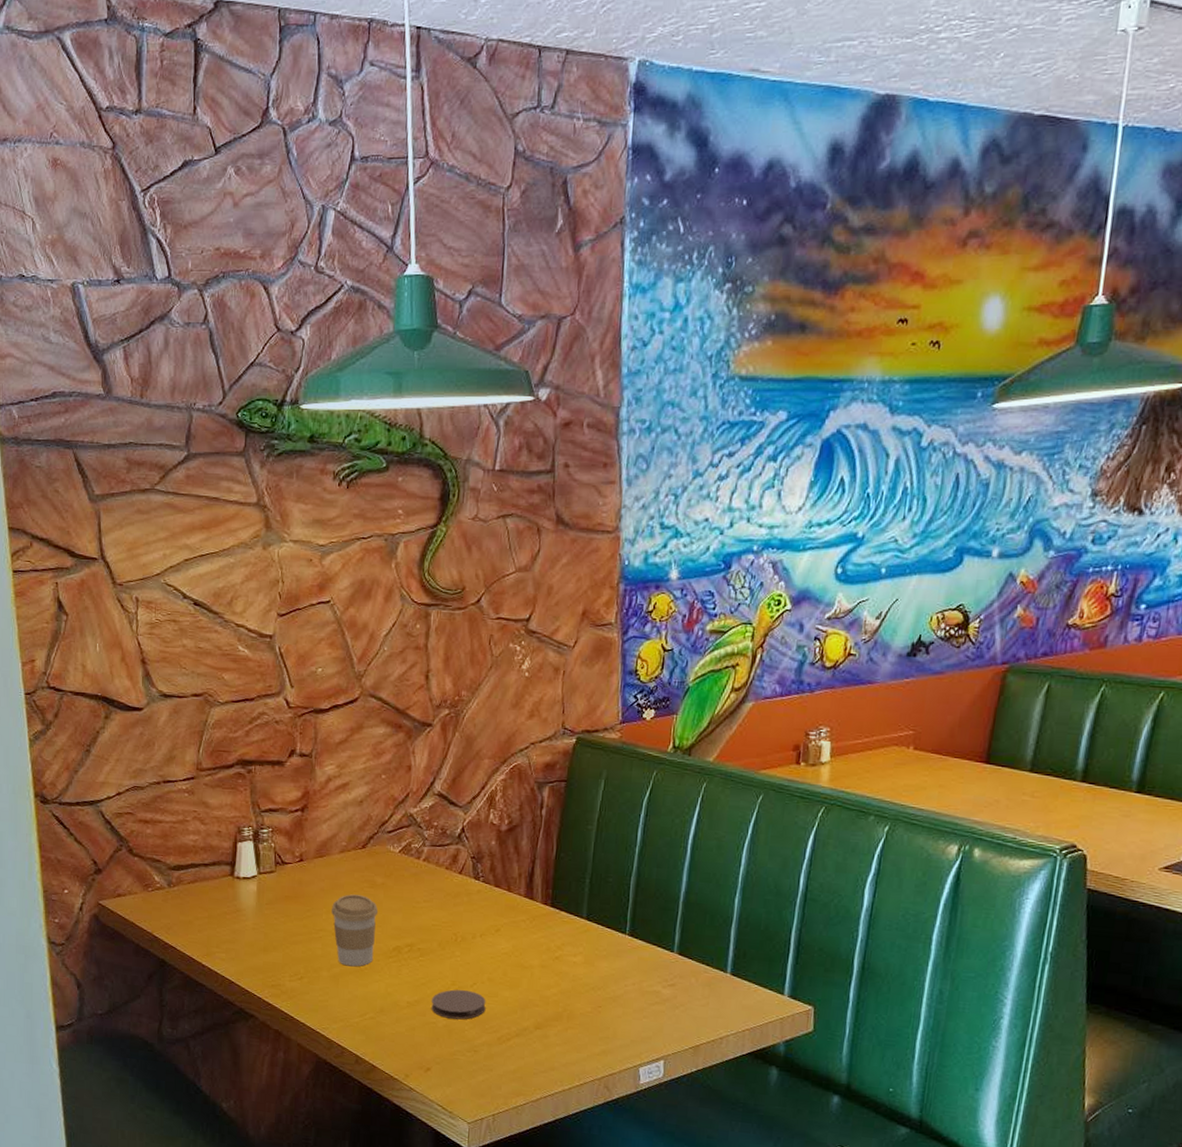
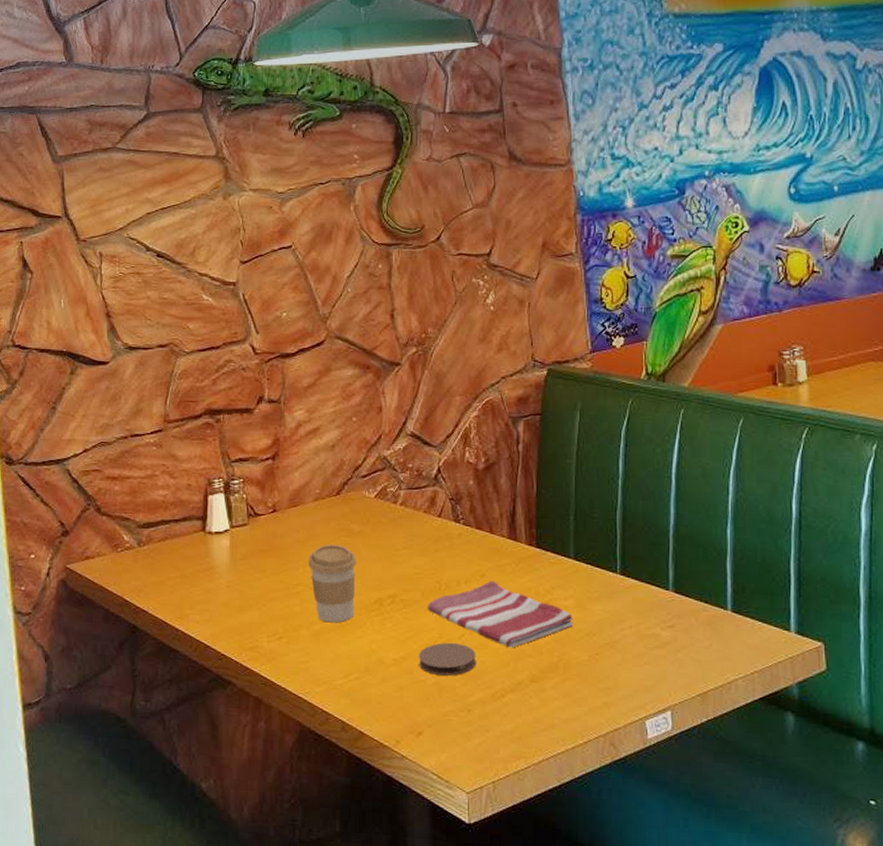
dish towel: none [442,935,580,998] -> present [427,580,573,648]

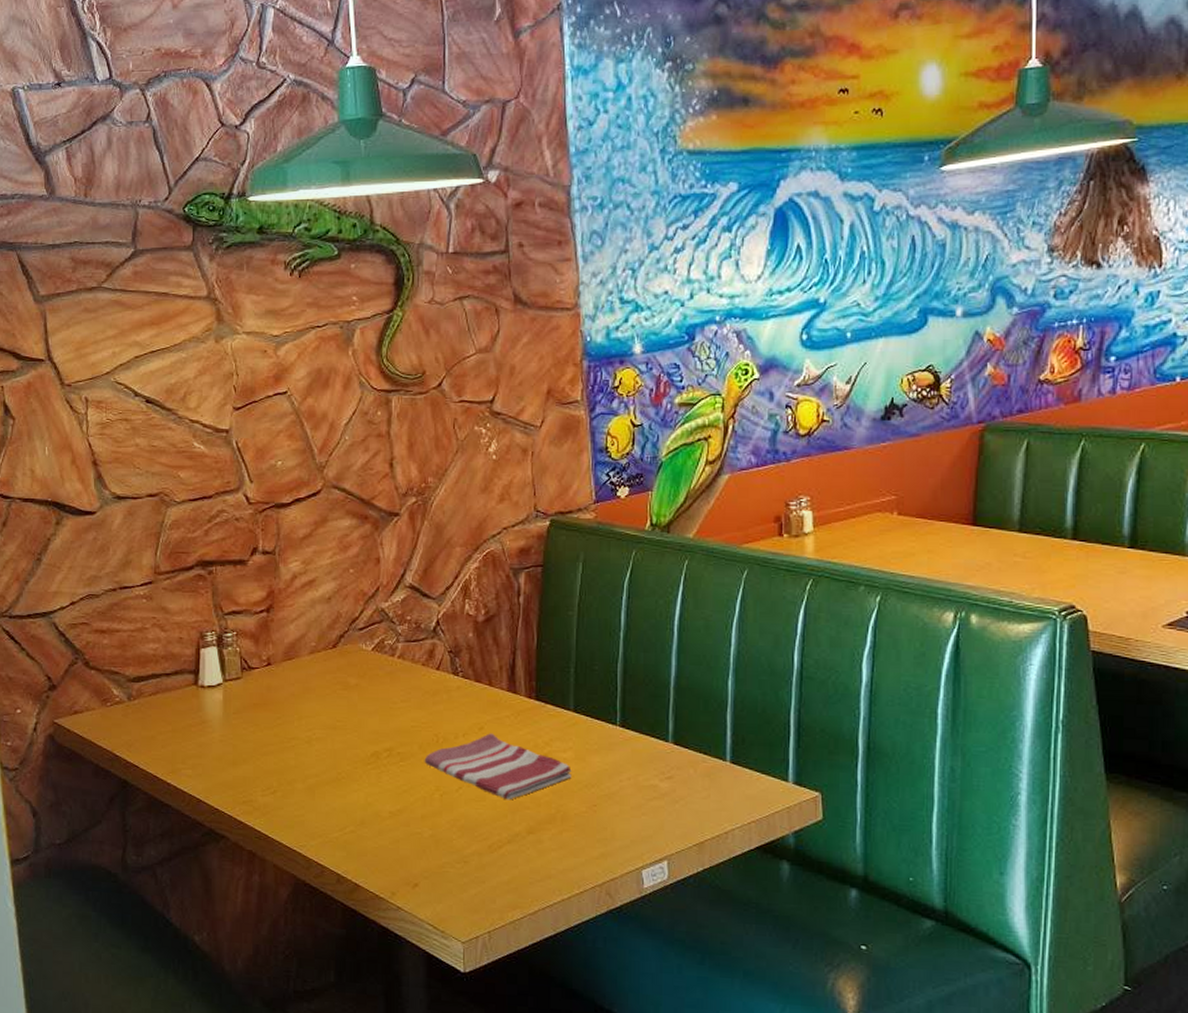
coffee cup: present [308,544,357,623] -> none [304,698,354,777]
coaster: present [418,643,476,676] -> none [414,795,474,828]

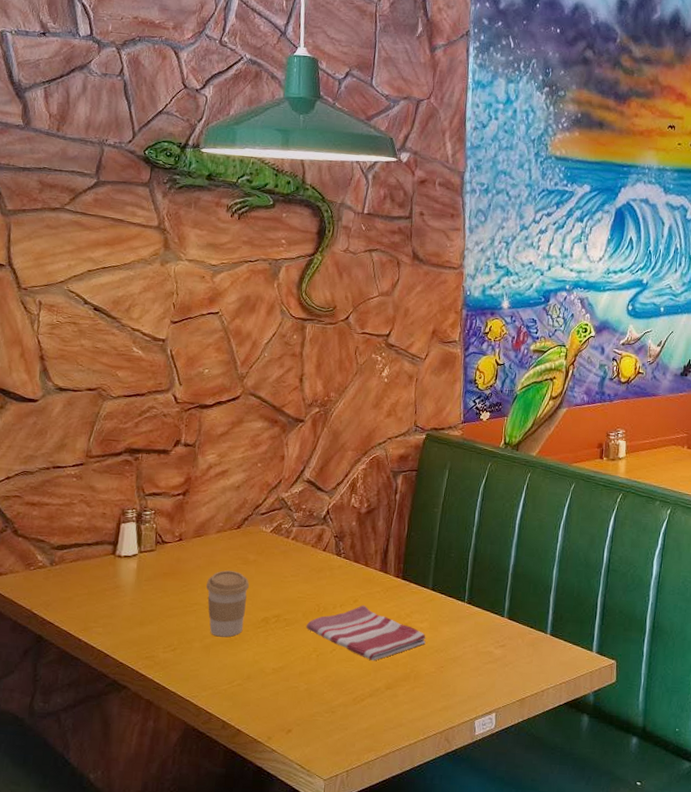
coffee cup: none [304,698,354,777] -> present [206,570,250,637]

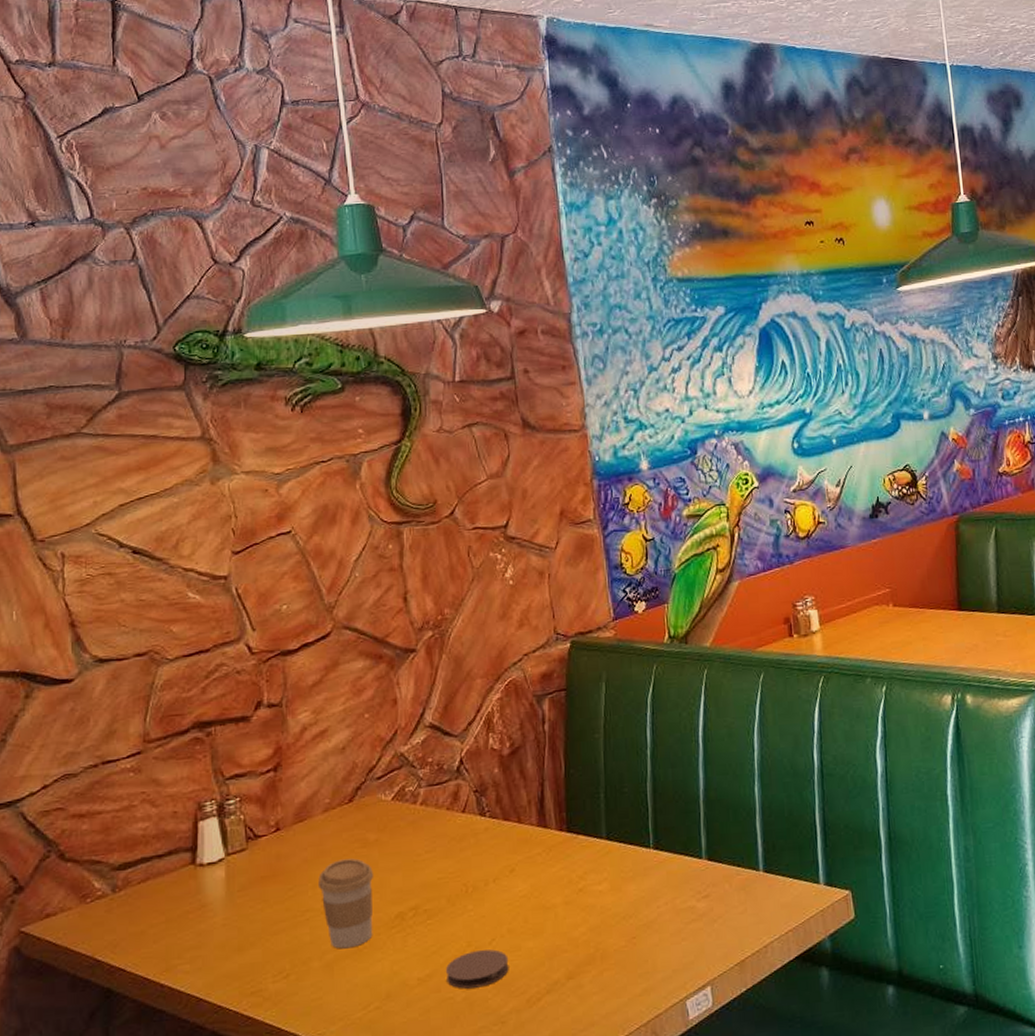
coaster: none [294,655,344,683] -> present [445,949,509,989]
dish towel: present [306,605,426,661] -> none [453,874,609,946]

